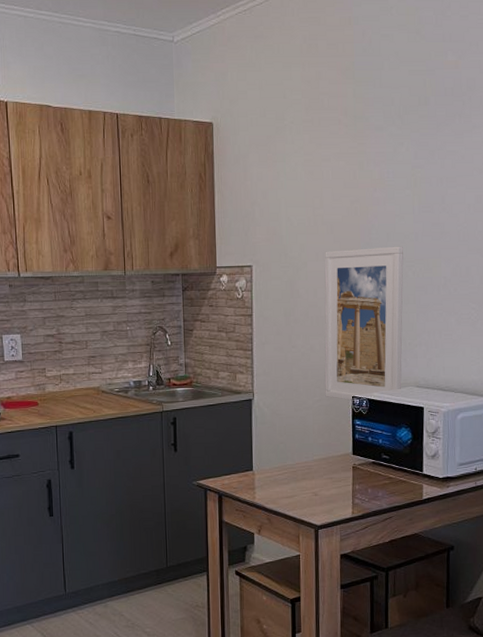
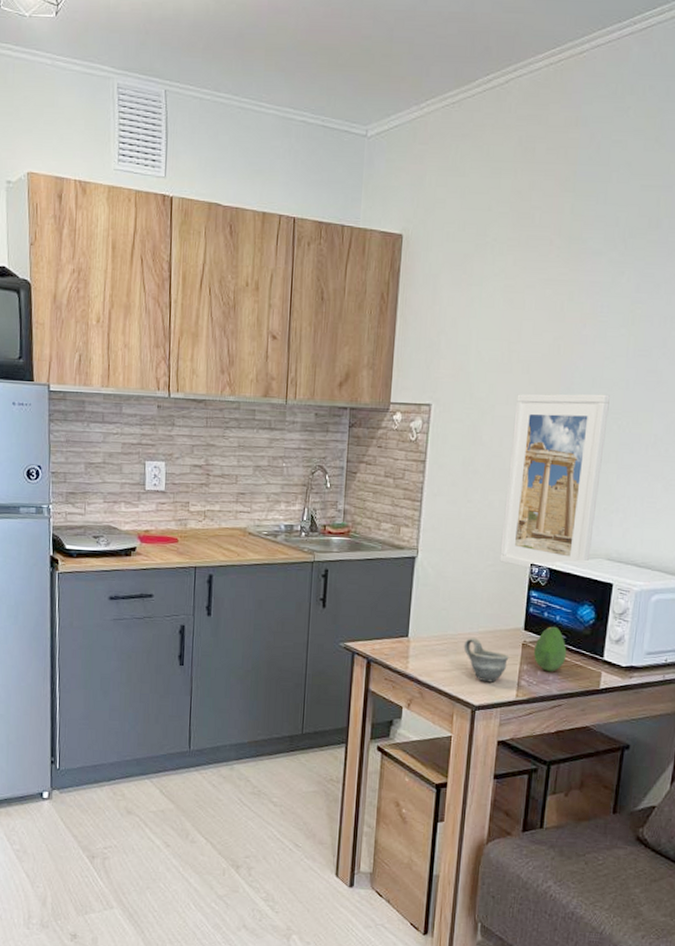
cup: none [302,466,343,504] -> present [463,638,509,683]
fruit: none [363,449,392,489] -> present [534,626,567,672]

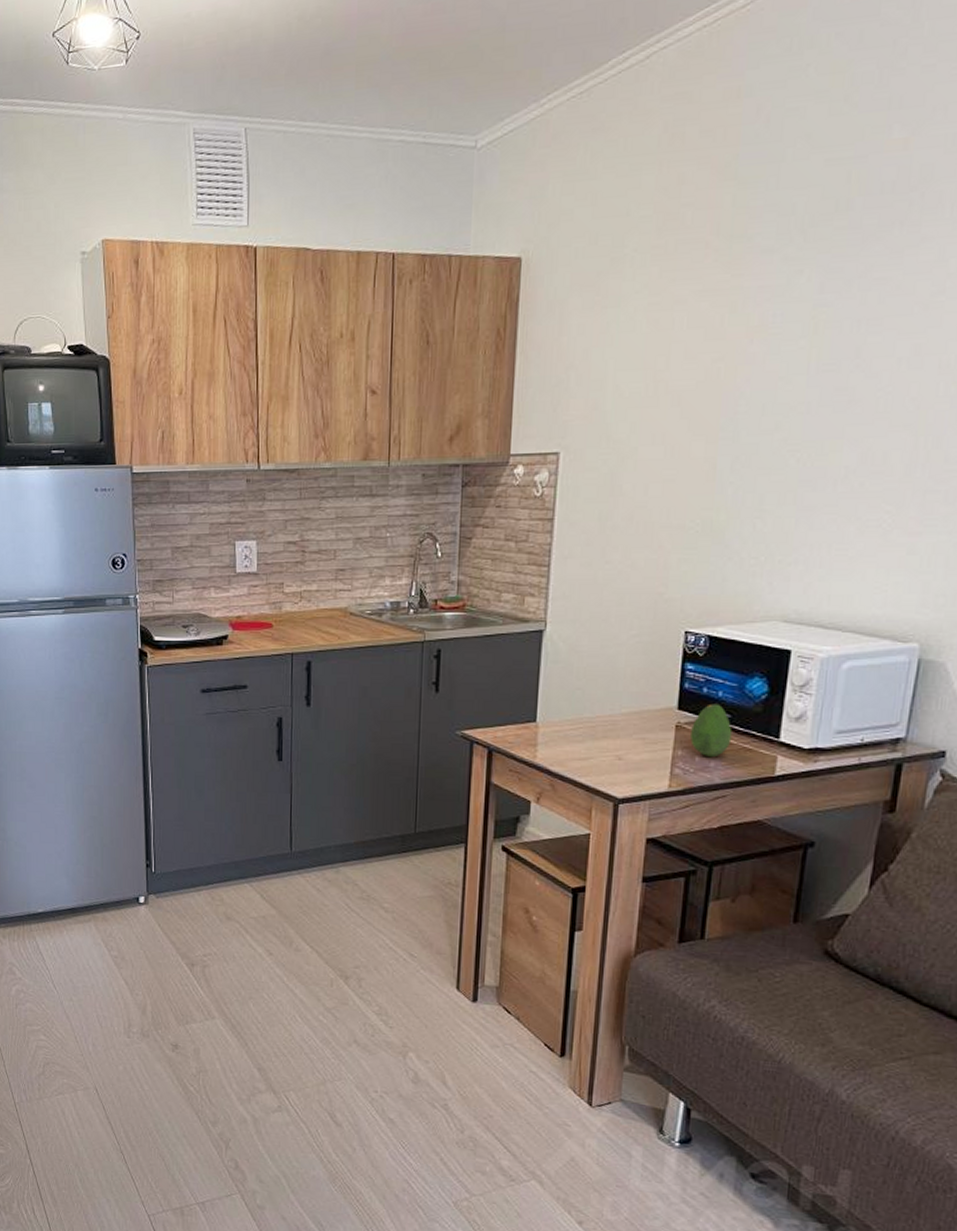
cup: present [463,638,509,683] -> none [603,720,660,772]
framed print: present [499,393,610,569] -> none [646,422,785,638]

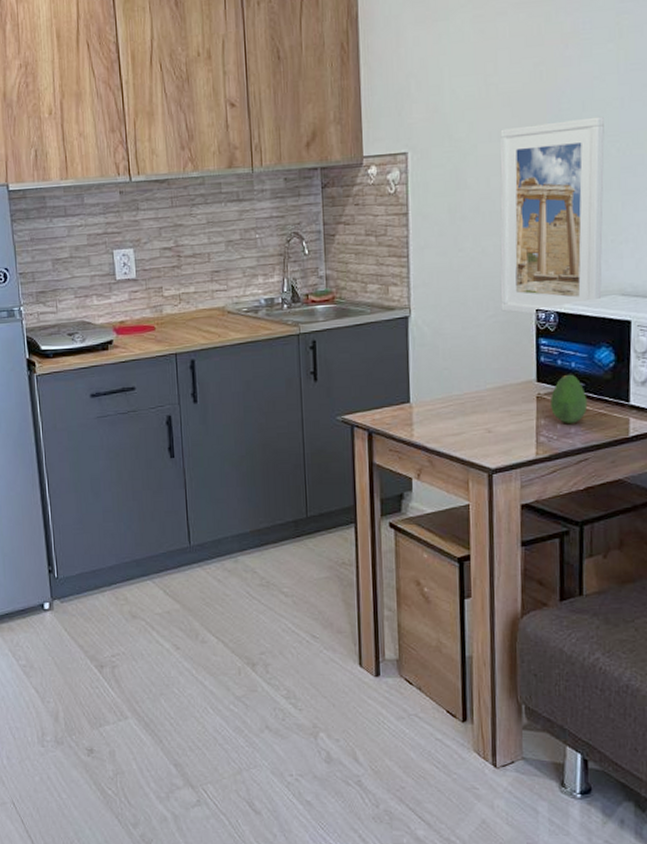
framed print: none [646,422,785,638] -> present [499,116,605,315]

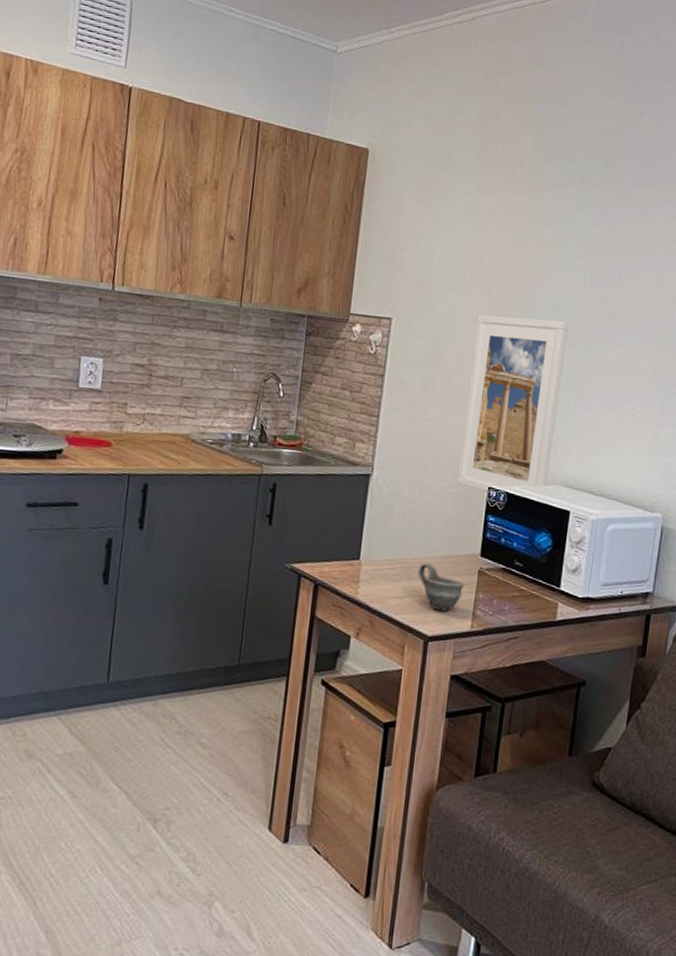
cup: none [471,396,524,442] -> present [417,562,465,612]
fruit: present [551,374,588,424] -> none [490,553,524,602]

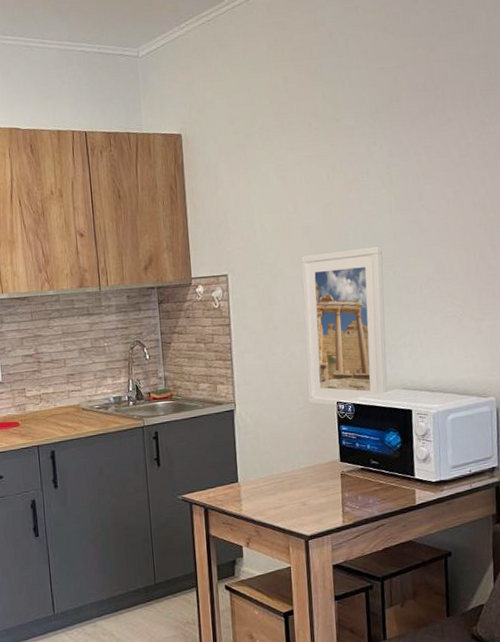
cup: present [417,562,465,612] -> none [288,475,331,513]

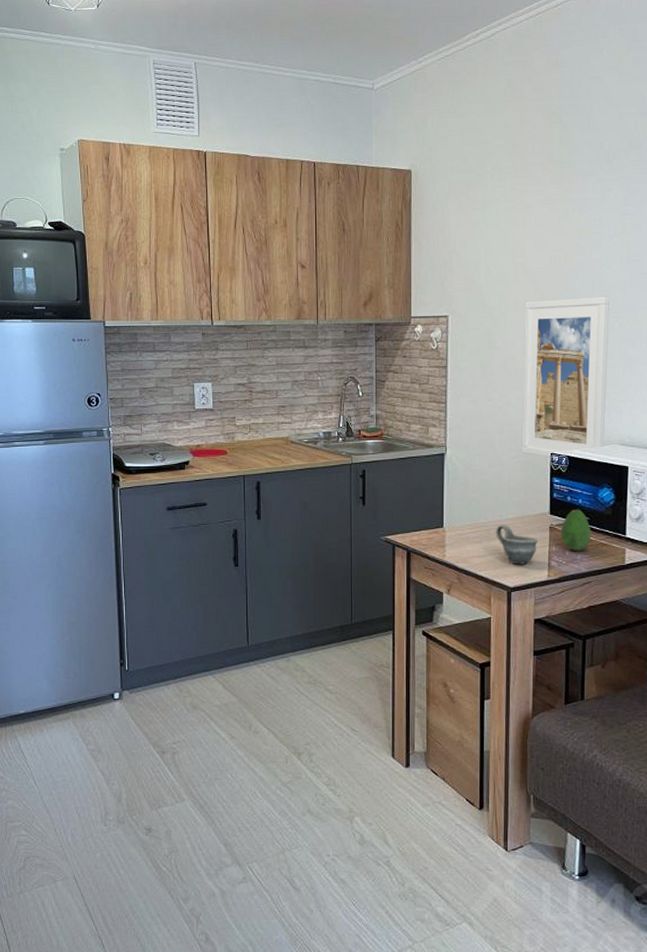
cup: none [288,475,331,513] -> present [495,525,538,565]
fruit: none [352,454,382,496] -> present [561,509,592,552]

